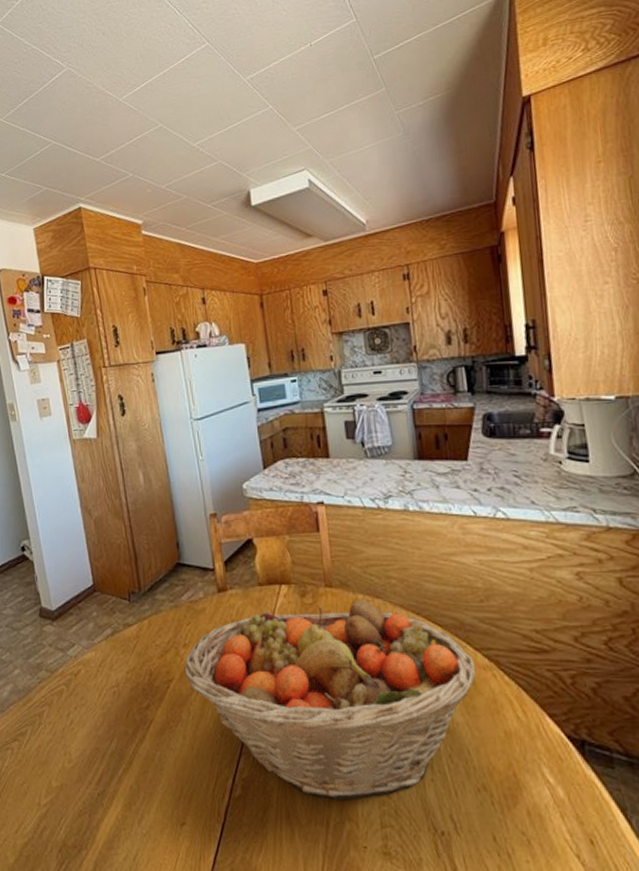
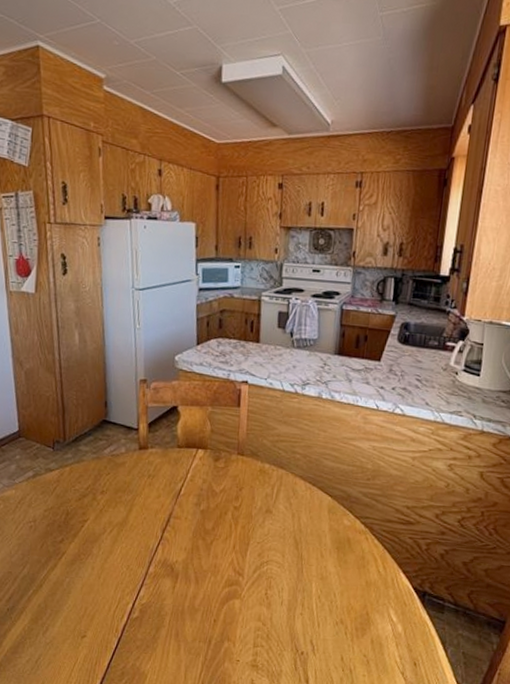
fruit basket: present [184,598,476,800] -> none [99,467,353,625]

